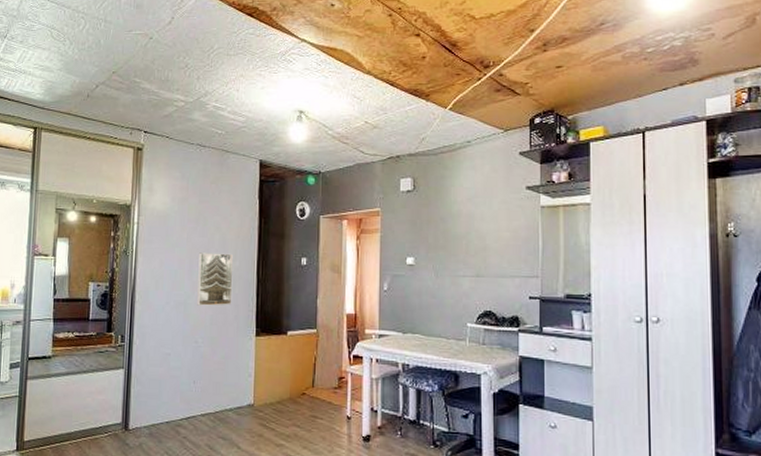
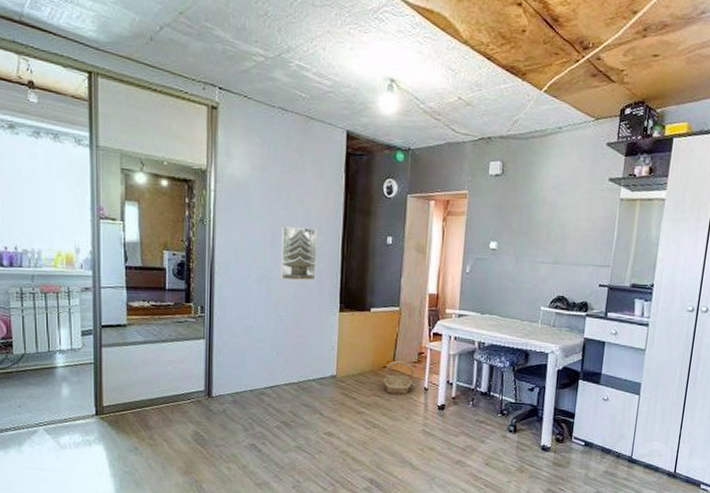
basket: none [303,386,335,424] -> present [384,360,414,395]

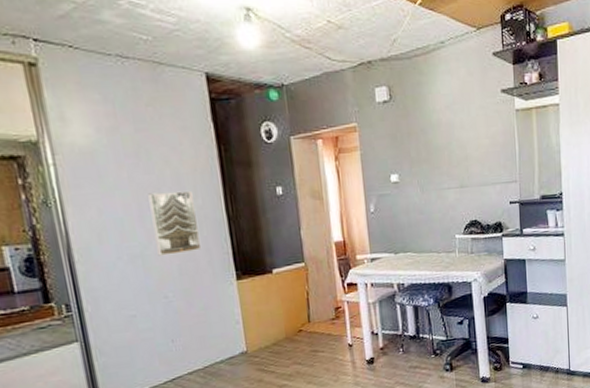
basket: present [384,360,414,395] -> none [301,320,335,359]

